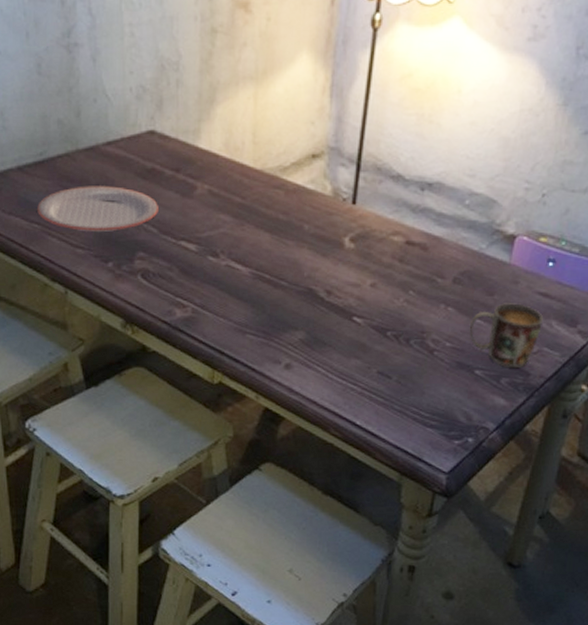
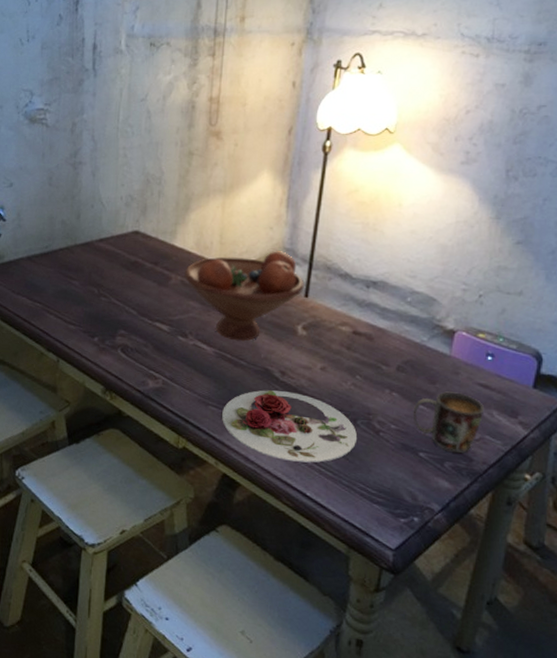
plate: present [37,186,158,232] -> none [40,274,139,312]
fruit bowl: none [212,150,352,259] -> present [184,251,305,341]
plate: none [260,312,411,389] -> present [221,390,358,463]

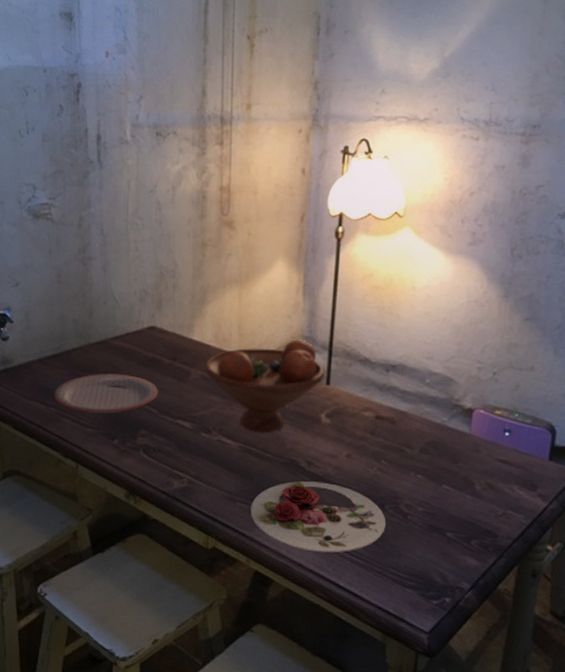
plate: none [40,274,139,312] -> present [54,374,158,413]
mug: present [412,391,484,453] -> none [438,470,505,529]

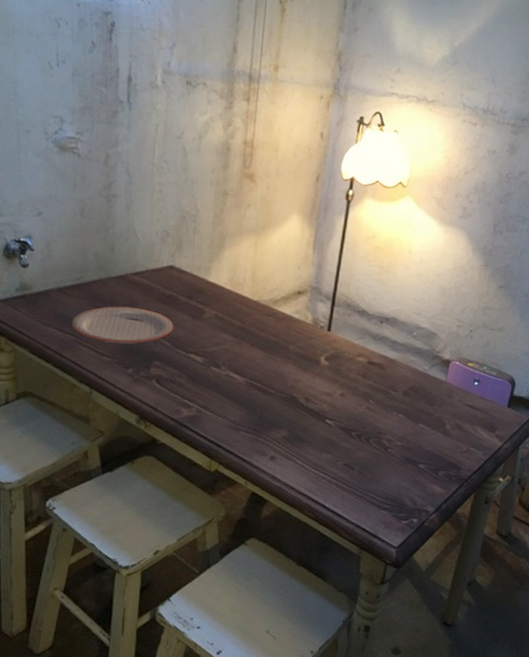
fruit bowl: present [204,339,325,434] -> none [218,289,328,371]
plate: present [250,481,387,552] -> none [251,415,370,478]

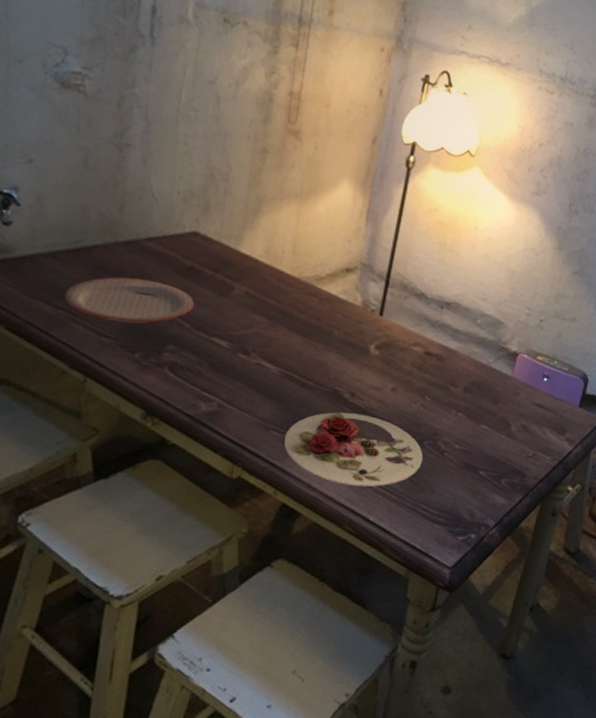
plate: none [251,415,370,478] -> present [283,412,423,487]

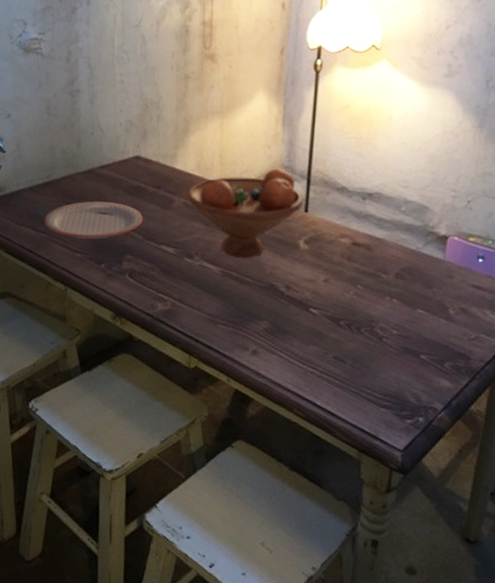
fruit bowl: none [250,265,380,361] -> present [187,169,304,259]
plate: present [283,412,423,487] -> none [230,305,362,373]

